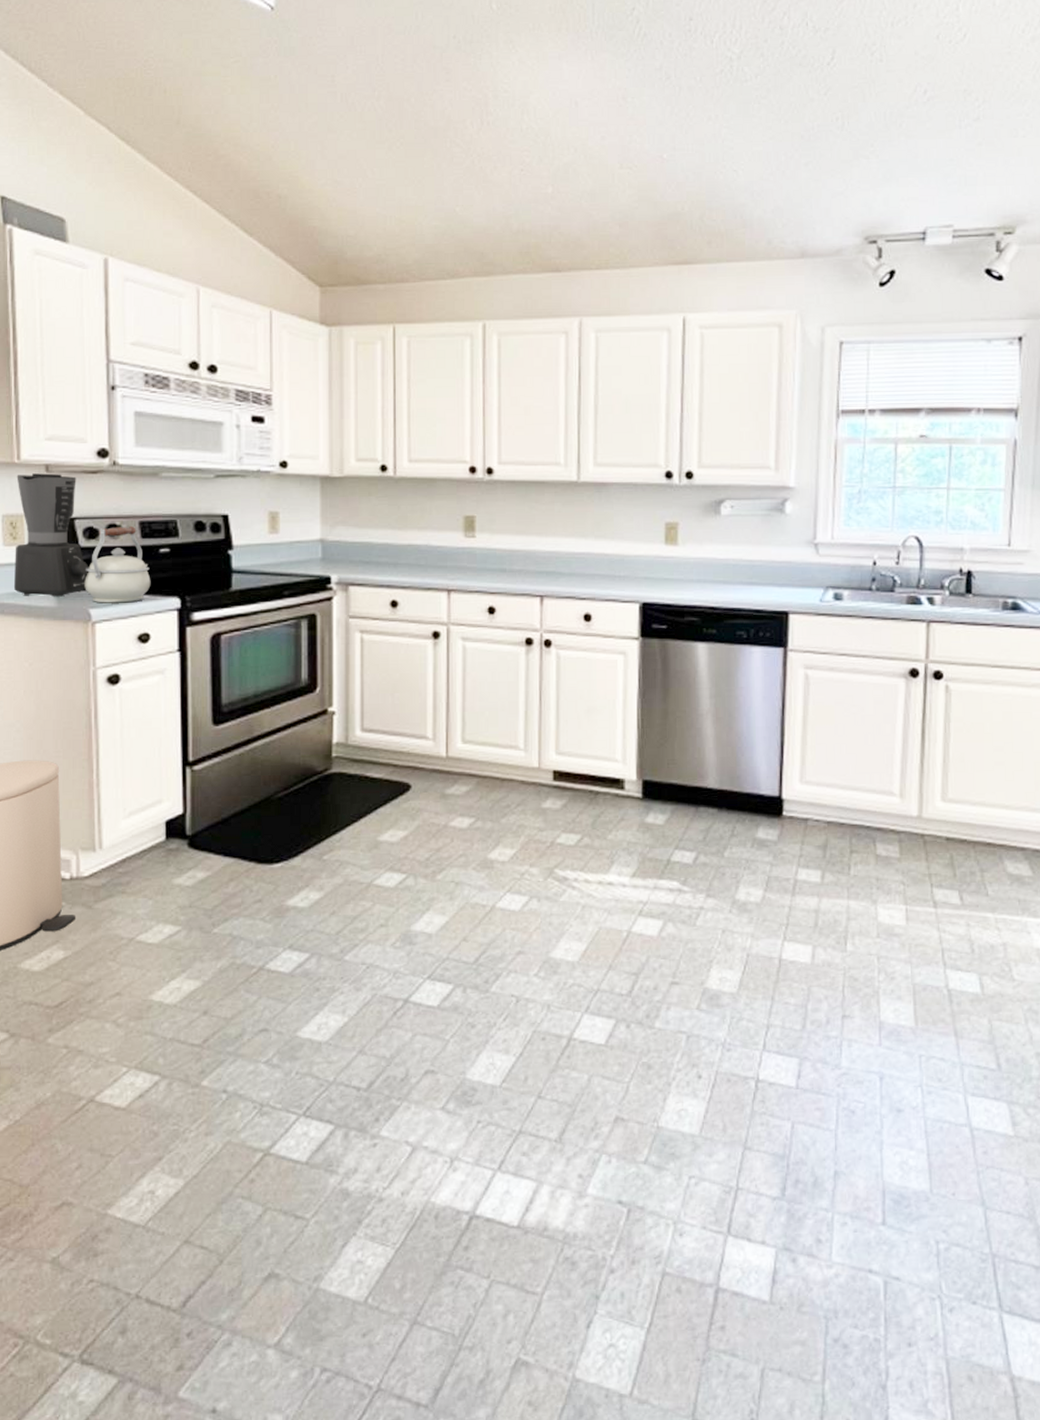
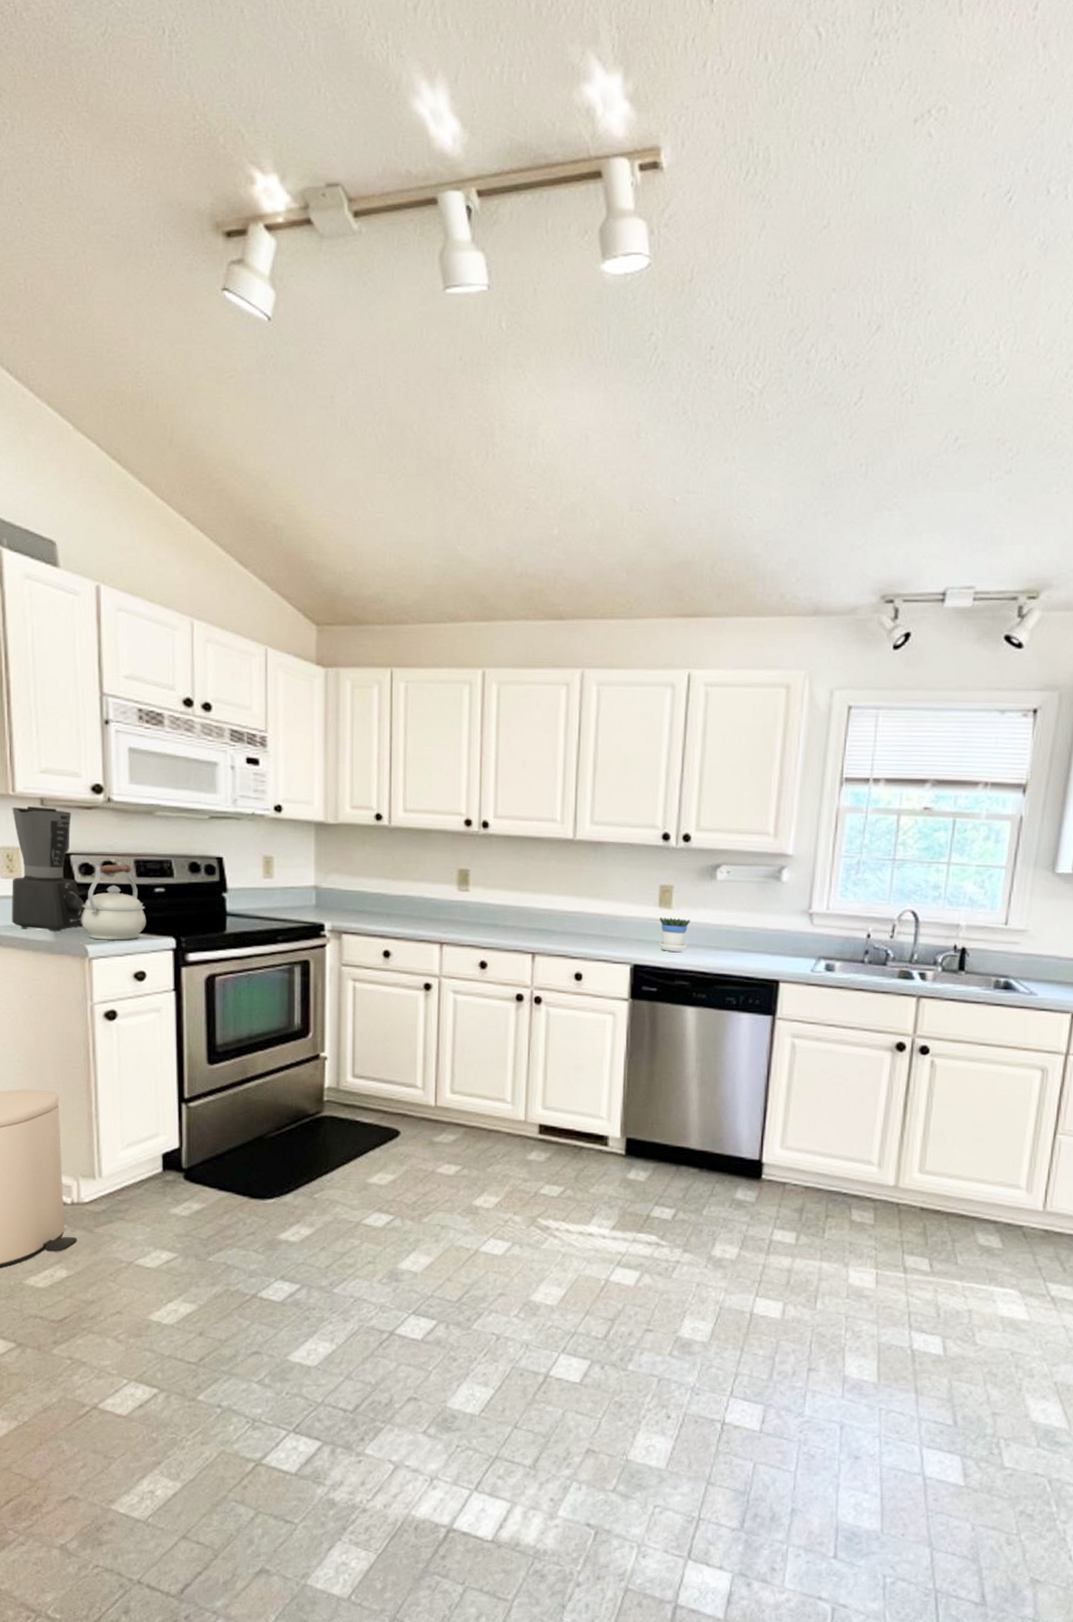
flowerpot: none [666,553,697,588] -> present [659,917,690,952]

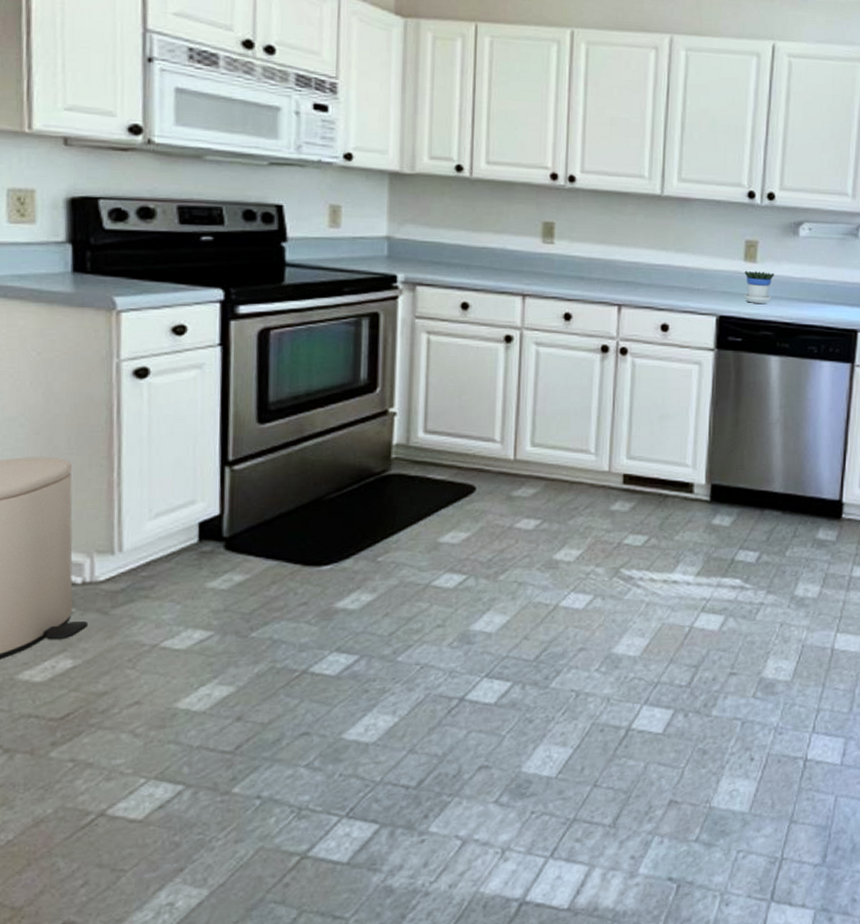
blender: present [11,806,85,932] -> none [19,146,114,282]
kettle: present [81,863,146,941] -> none [109,210,190,292]

